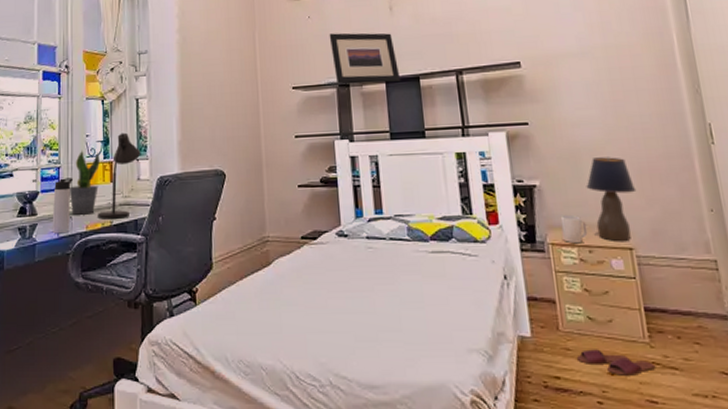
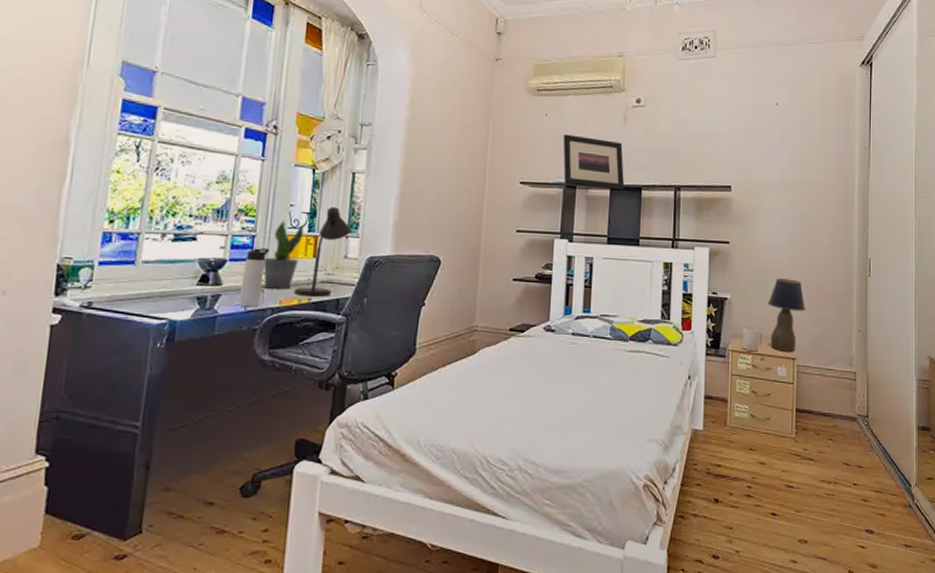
slippers: present [577,349,656,376] -> none [737,442,797,465]

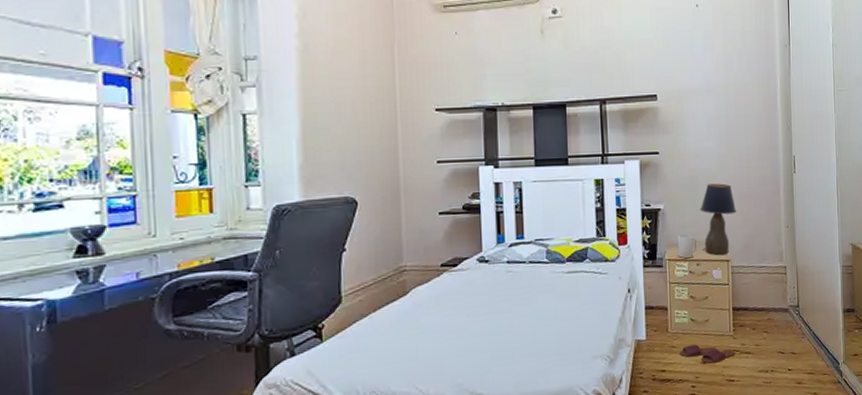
thermos bottle: present [238,248,270,308] -> none [127,208,157,276]
potted plant: present [263,220,304,289] -> none [150,174,194,253]
desk lamp: present [294,206,352,297] -> none [193,154,251,256]
picture frame: present [563,134,625,191] -> none [477,53,548,109]
slippers: none [737,442,797,465] -> present [680,344,736,364]

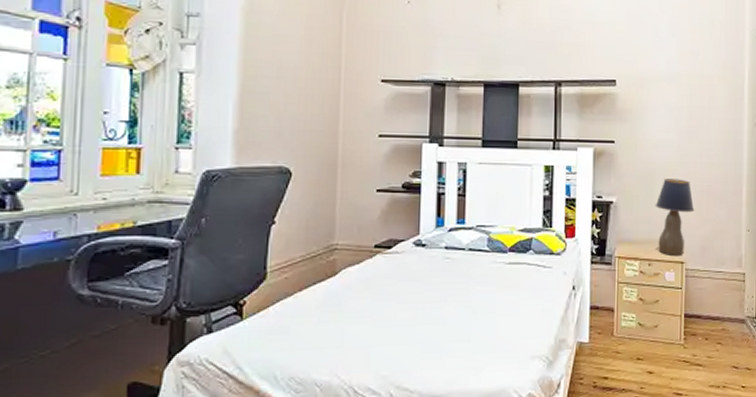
mug: present [676,233,697,259] -> none [627,230,650,257]
slippers: present [680,344,736,364] -> none [625,351,686,374]

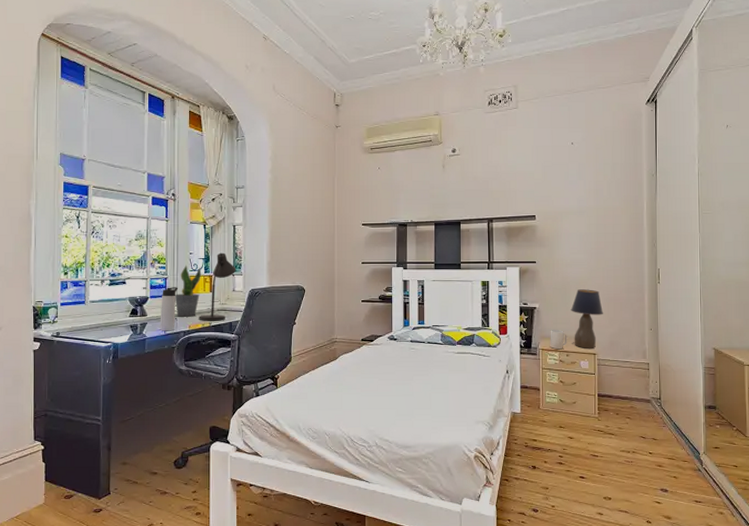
thermos bottle: none [45,164,82,235] -> present [160,287,179,331]
potted plant: none [73,130,122,212] -> present [174,265,201,317]
desk lamp: none [115,113,182,219] -> present [199,252,236,321]
mug: none [627,230,650,257] -> present [549,329,567,350]

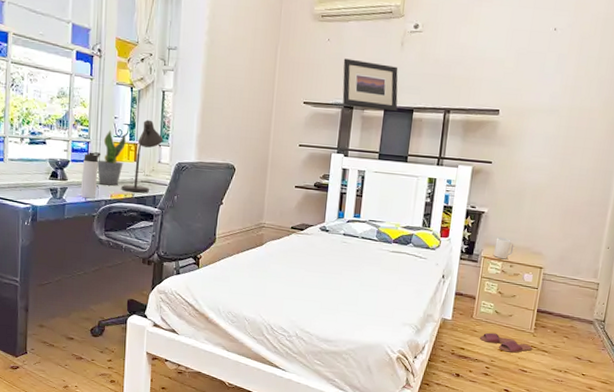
picture frame: none [394,183,446,225] -> present [342,58,398,112]
slippers: none [550,421,600,439] -> present [480,332,533,353]
table lamp: present [570,289,604,349] -> none [518,197,559,263]

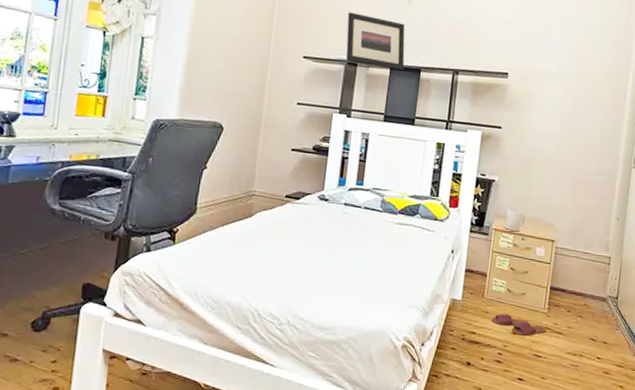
thermos bottle: present [80,152,101,199] -> none [31,104,62,160]
potted plant: present [96,129,126,186] -> none [54,79,94,145]
desk lamp: present [121,119,164,193] -> none [83,69,140,154]

